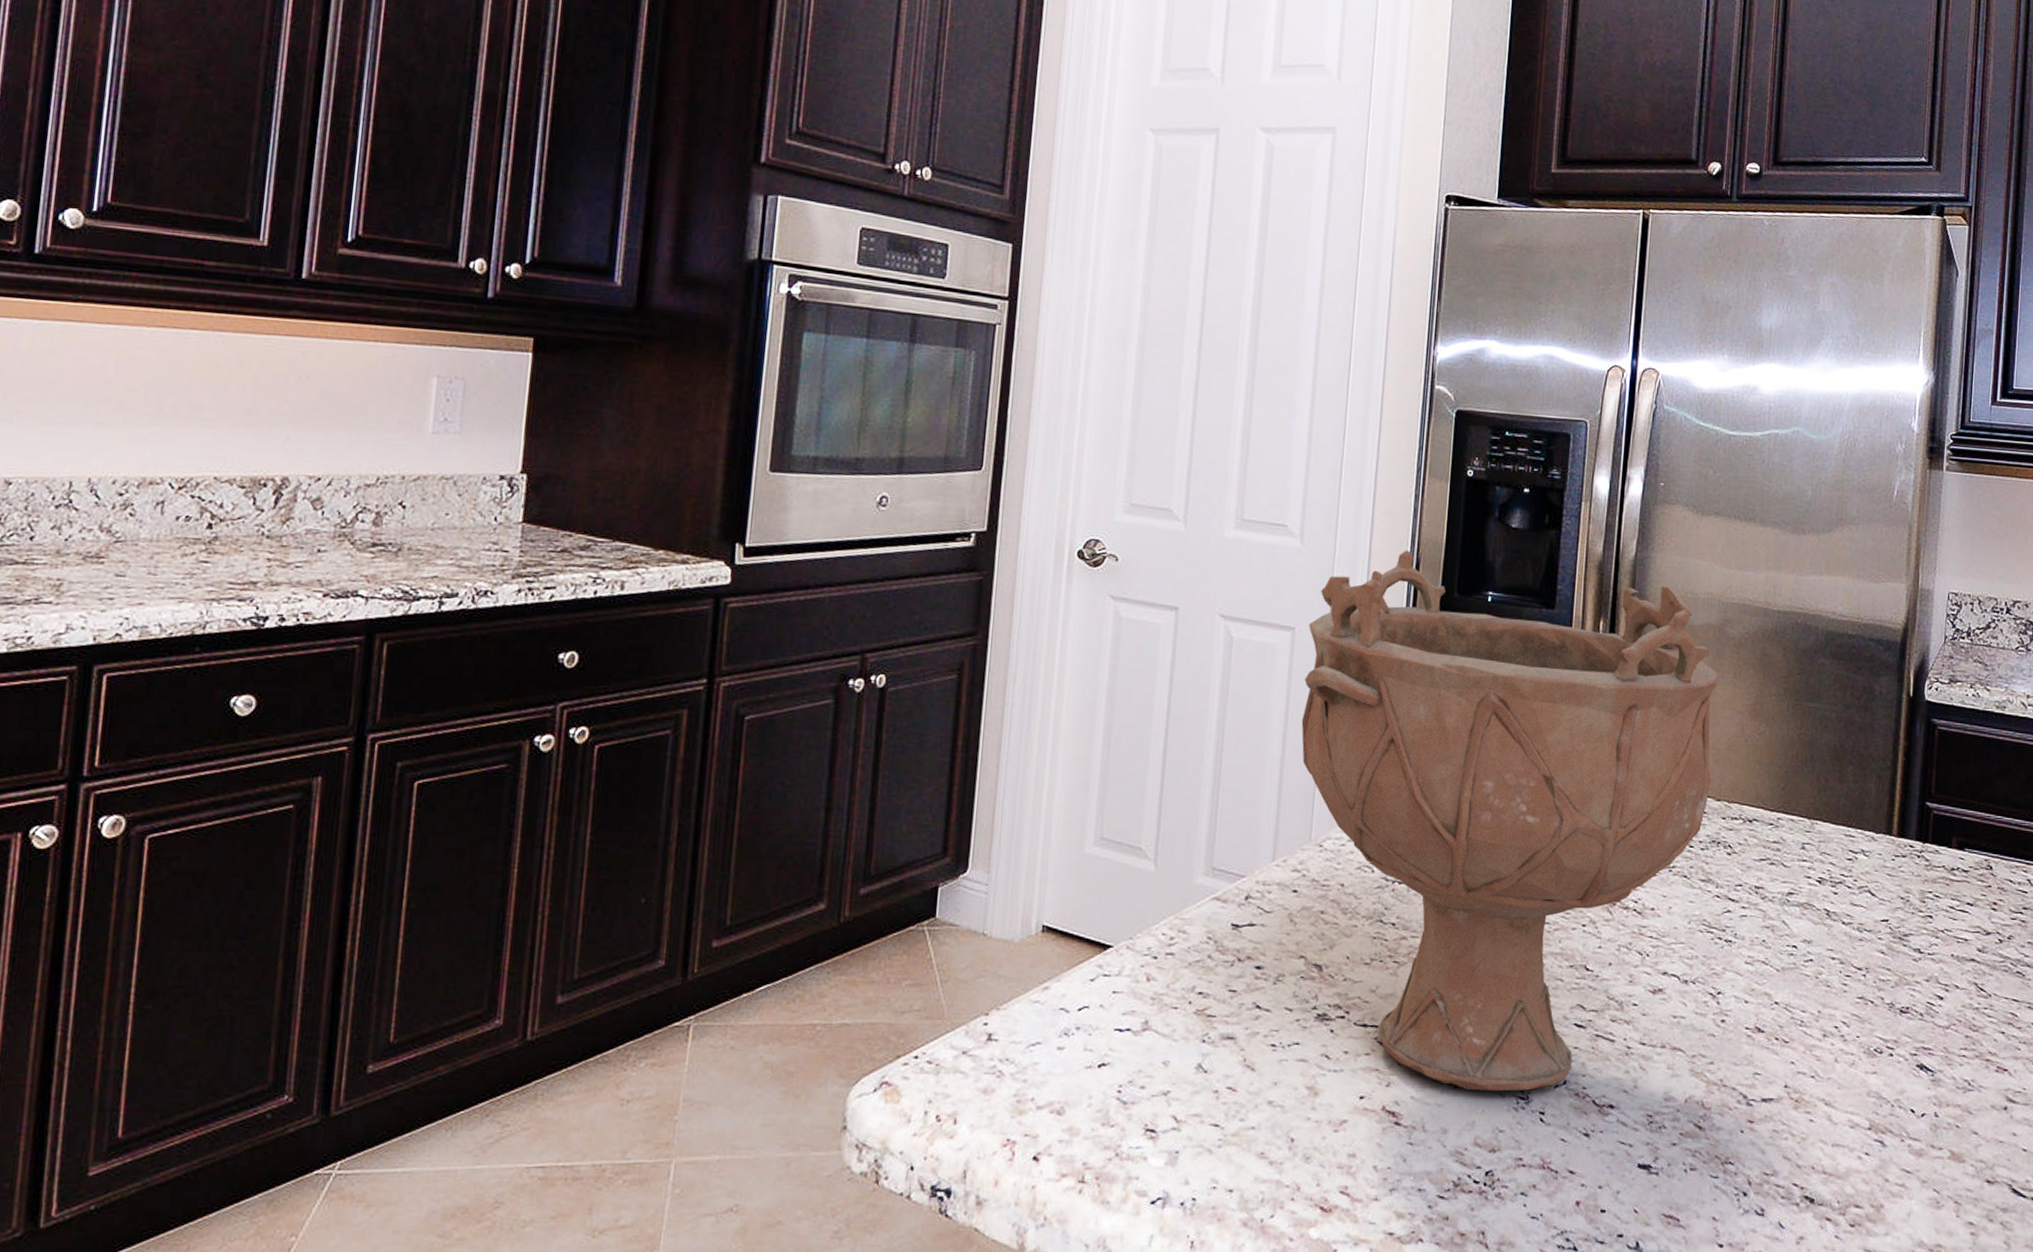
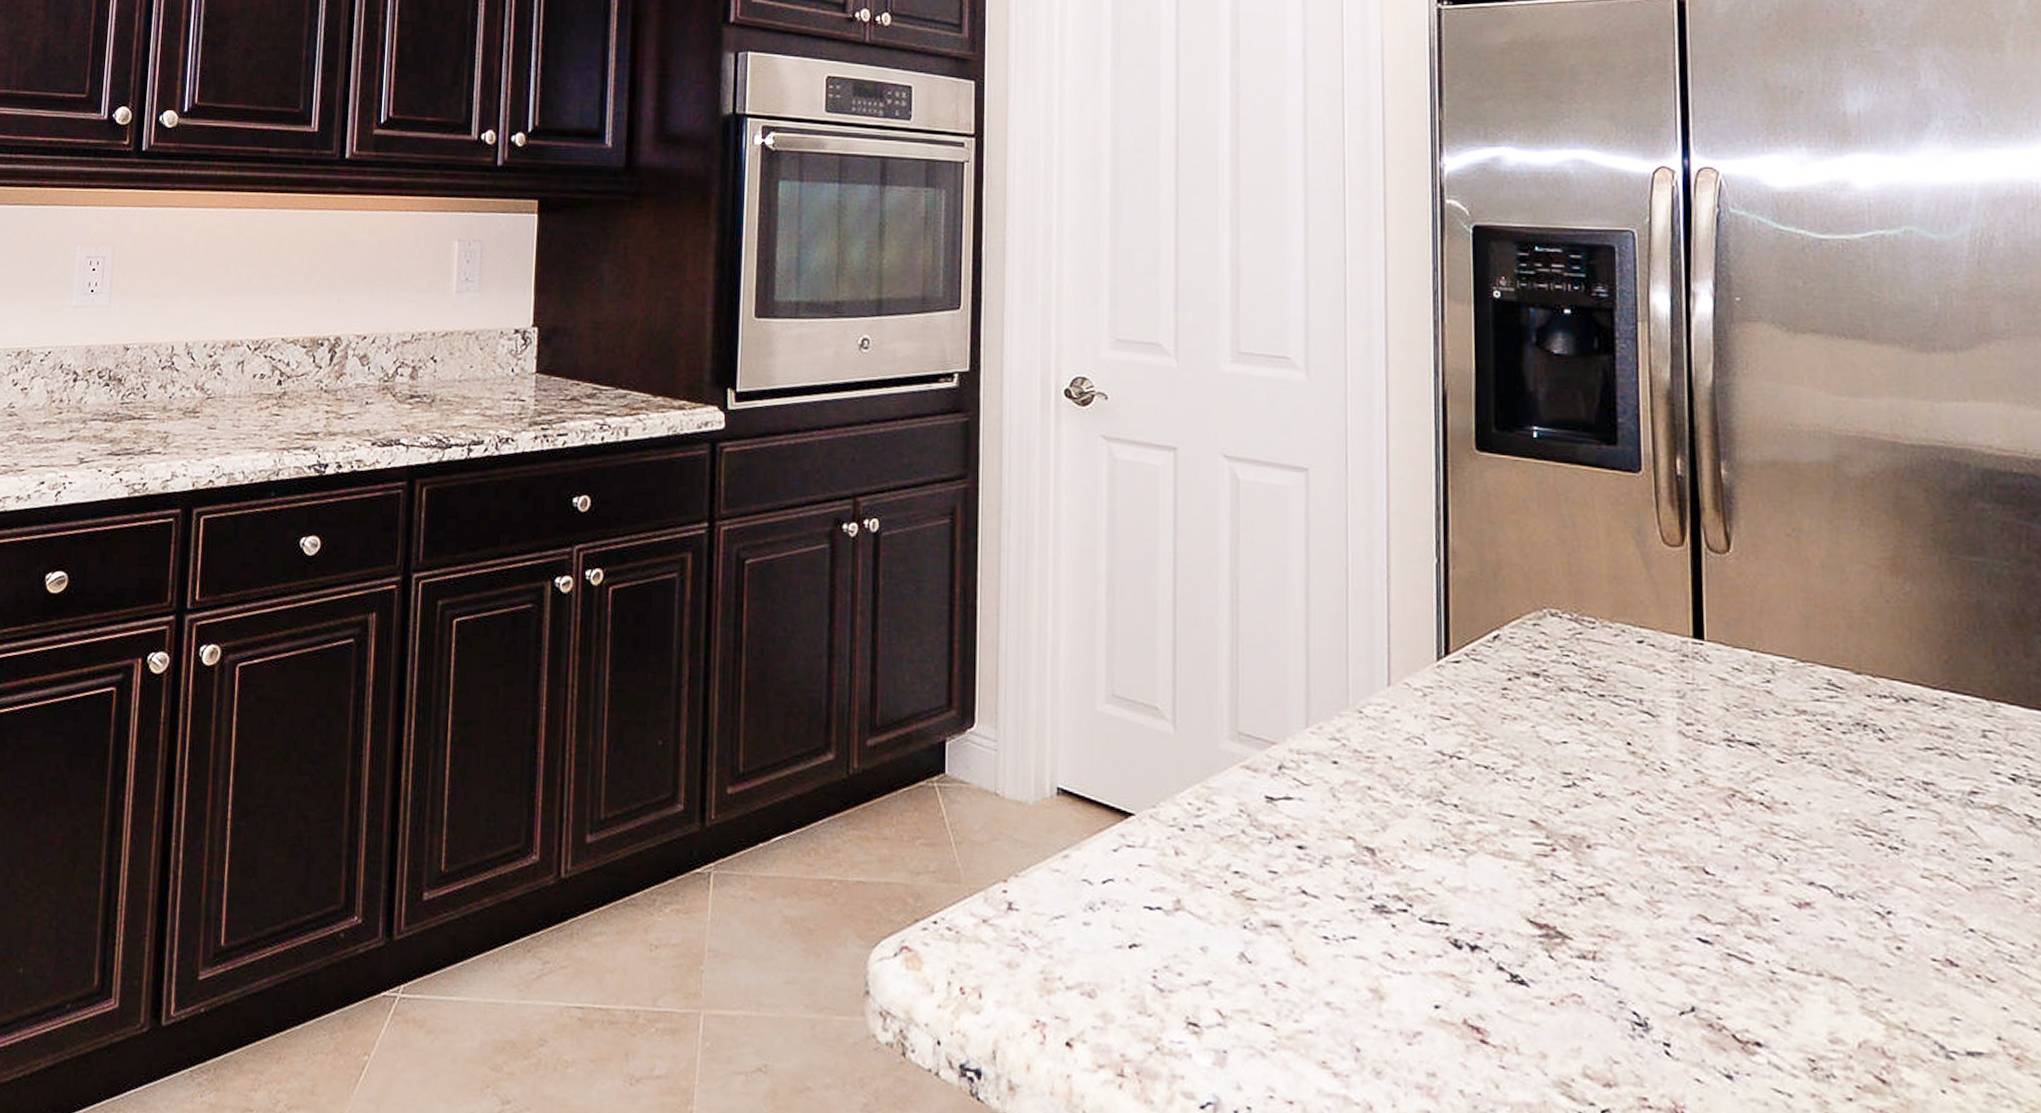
decorative bowl: present [1301,550,1719,1092] -> none [1324,381,1846,1016]

